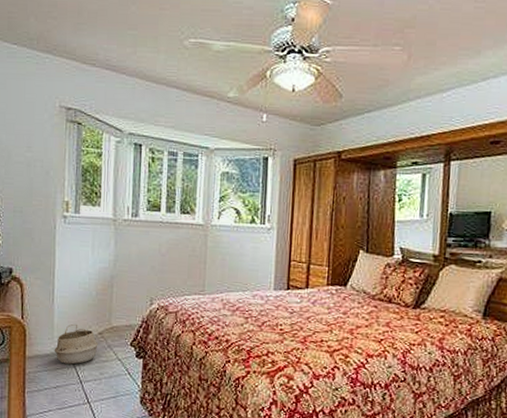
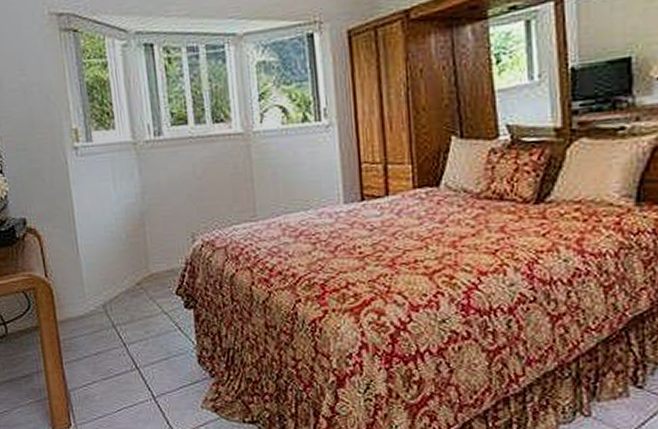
woven basket: present [54,323,98,365] -> none [87,275,138,325]

